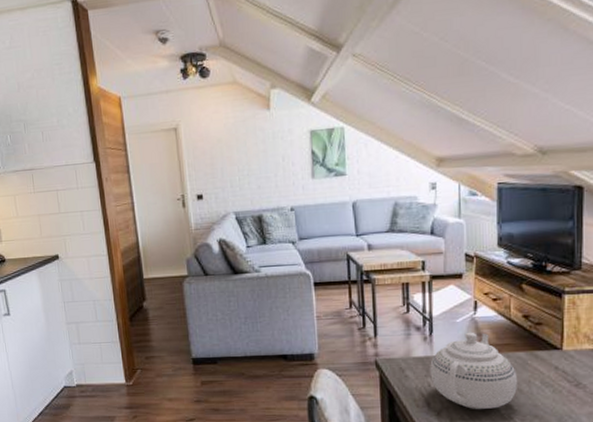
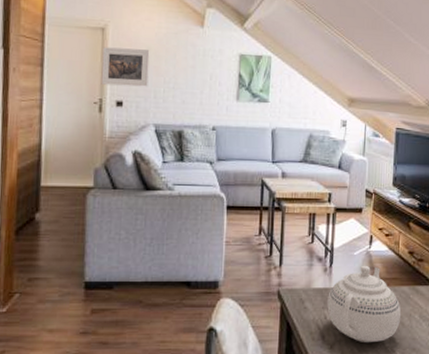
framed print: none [178,142,224,182] -> present [101,47,150,87]

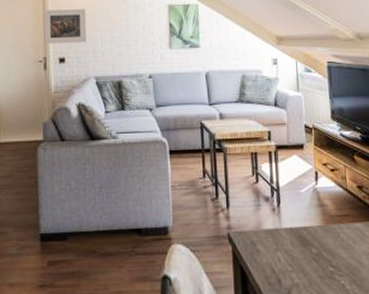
teapot: present [327,265,402,343] -> none [279,202,359,286]

